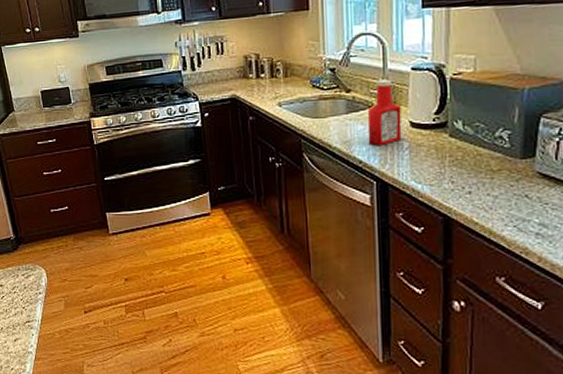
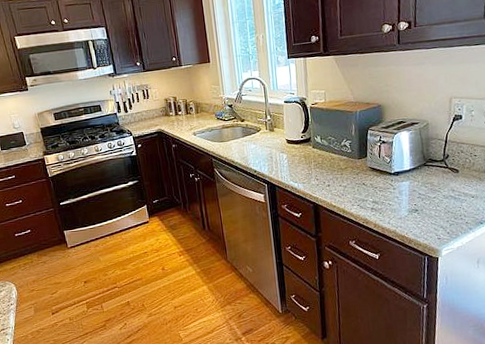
ketchup bottle: present [367,79,402,145] -> none [257,110,282,159]

